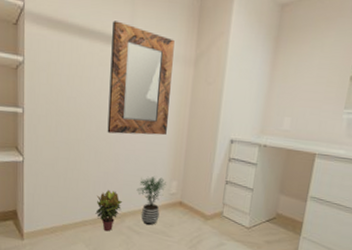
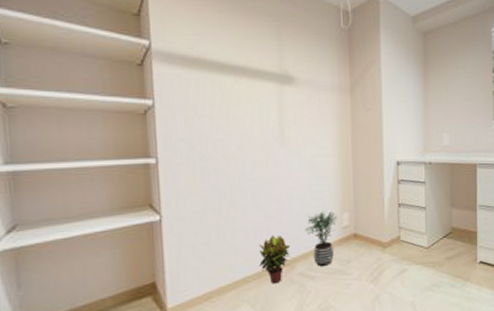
home mirror: present [107,20,175,136] -> none [259,55,332,172]

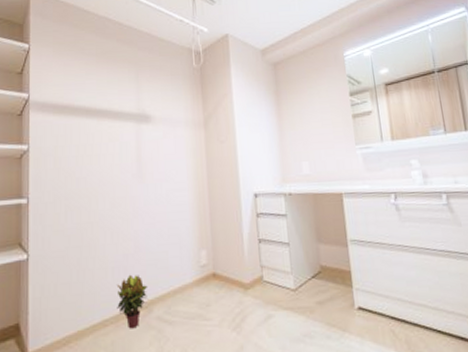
potted plant: present [305,211,338,266] -> none [162,248,196,309]

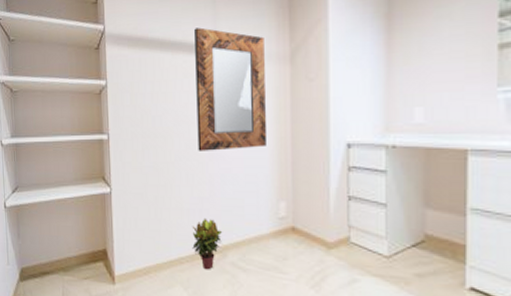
home mirror: none [119,98,187,209] -> present [195,27,268,151]

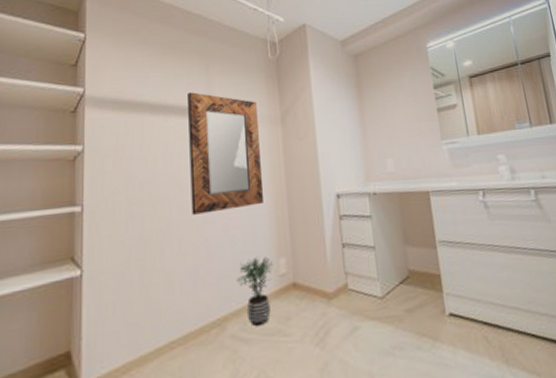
potted plant: present [192,217,223,270] -> none [185,288,221,351]
potted plant: none [237,197,274,259] -> present [236,256,274,326]

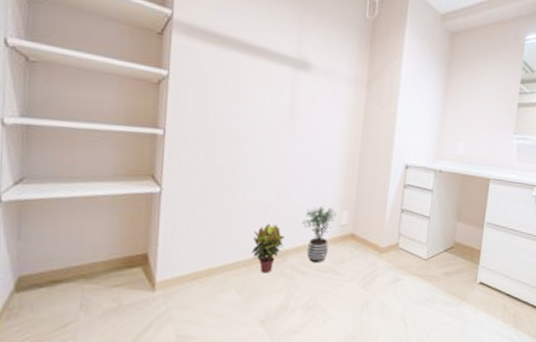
potted plant: none [185,288,221,351] -> present [251,223,286,274]
home mirror: present [188,92,264,215] -> none [268,37,346,161]

